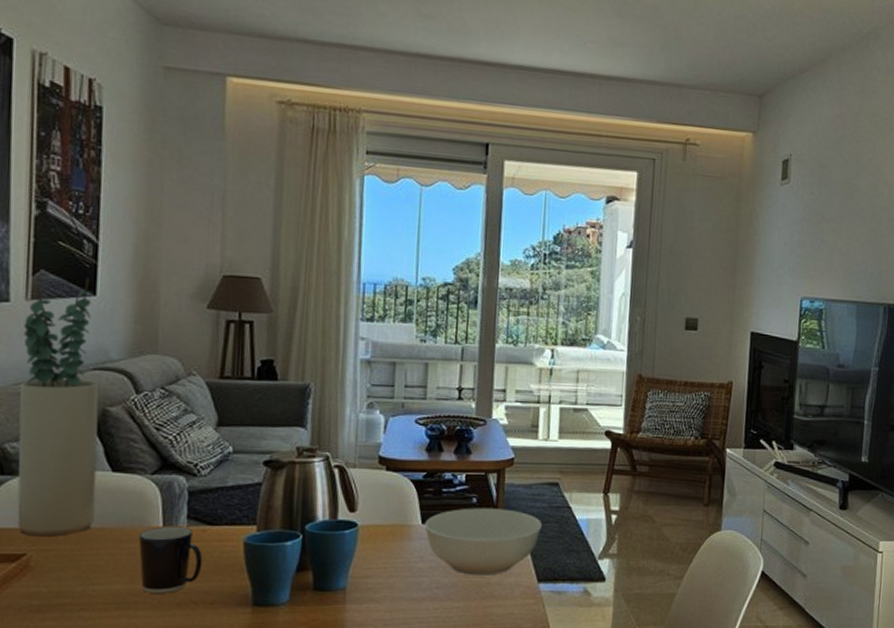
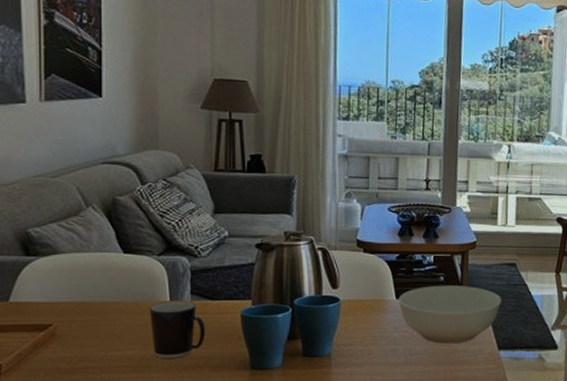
vase: present [17,277,100,537] -> none [39,81,110,310]

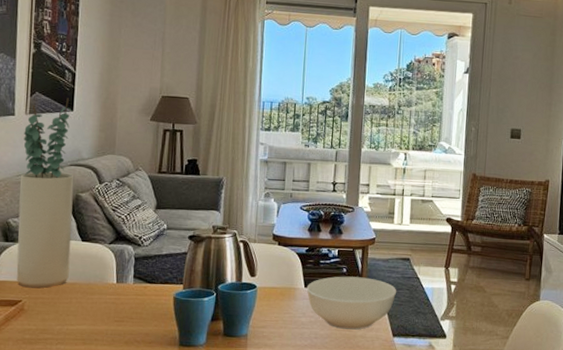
vase: none [39,81,110,310] -> present [16,98,74,288]
mug: present [149,300,206,359] -> none [99,283,144,334]

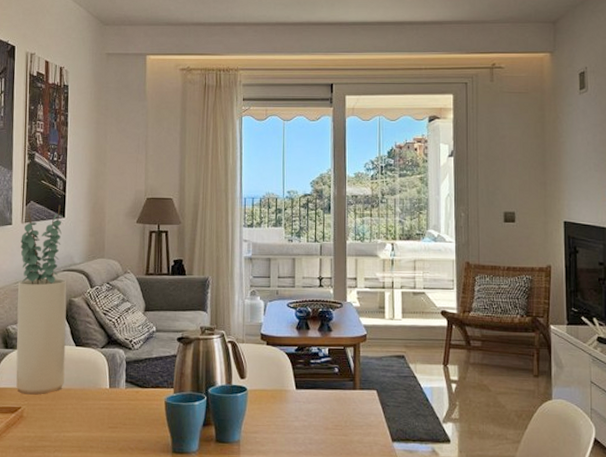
bowl: present [306,276,397,330] -> none [298,376,393,434]

